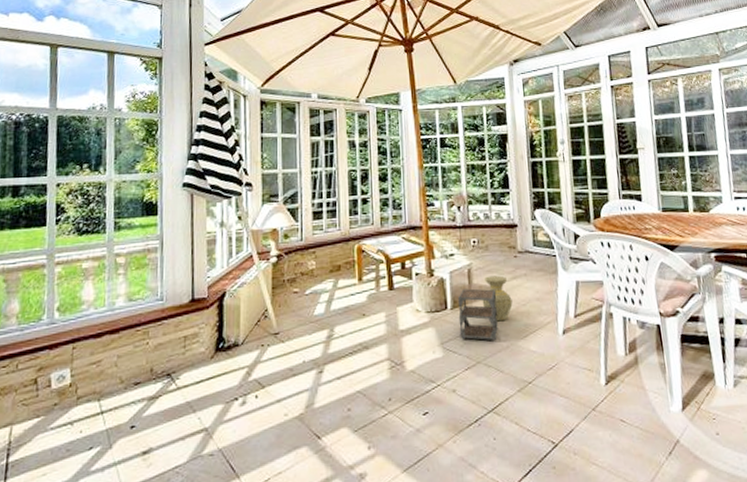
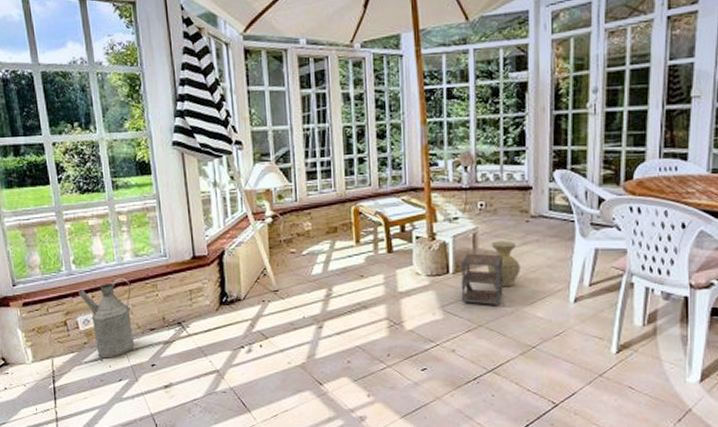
watering can: none [57,325,118,422] -> present [78,278,135,359]

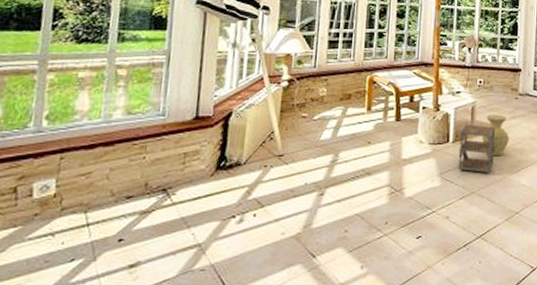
watering can: present [78,278,135,359] -> none [43,138,113,233]

